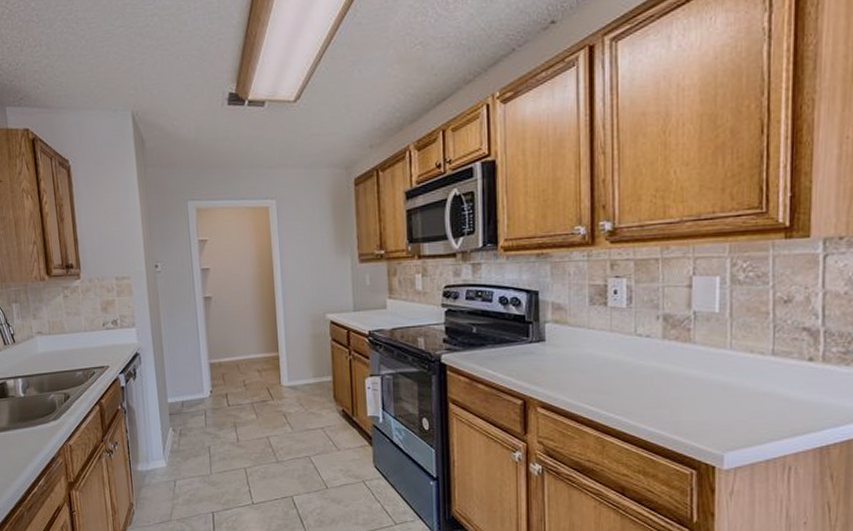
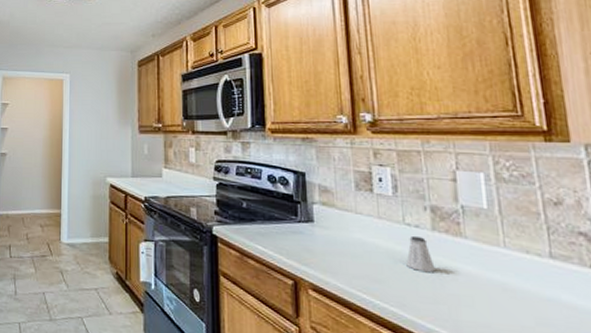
saltshaker: none [634,345,662,379] -> present [406,235,435,272]

